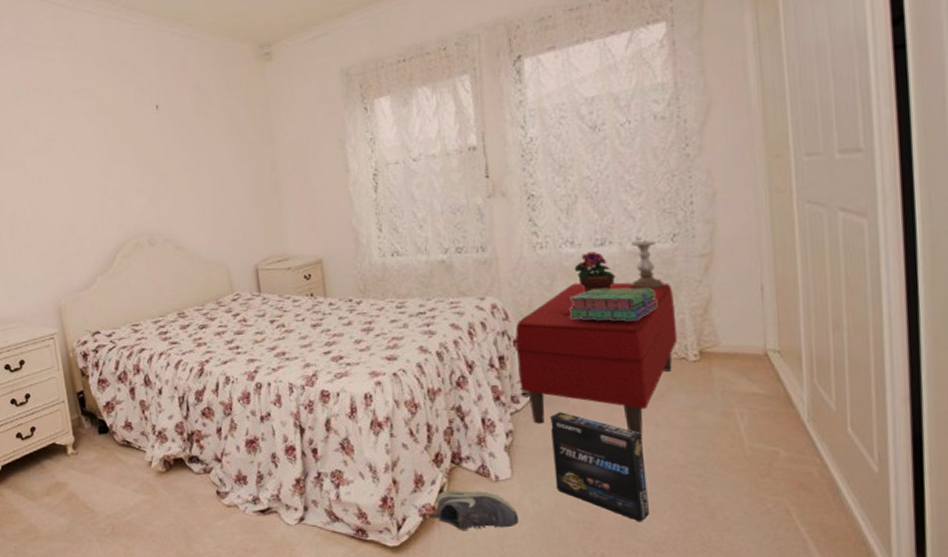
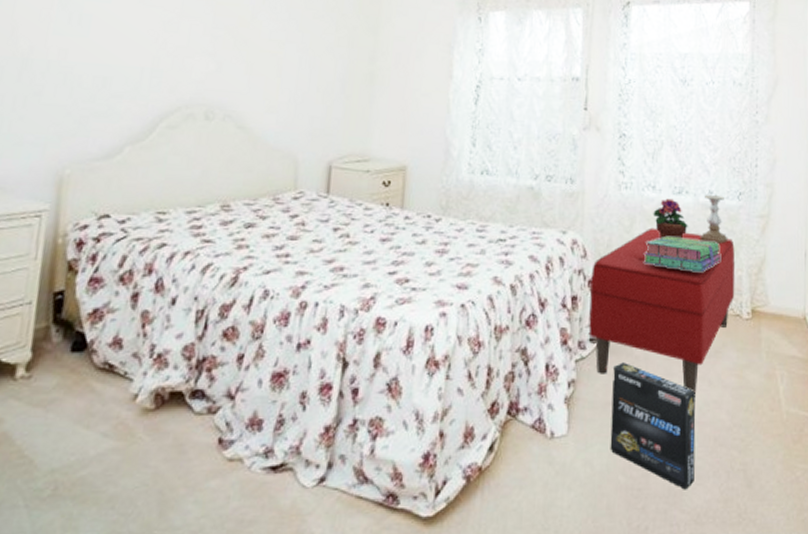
shoe: present [428,490,518,530] -> none [472,448,568,497]

